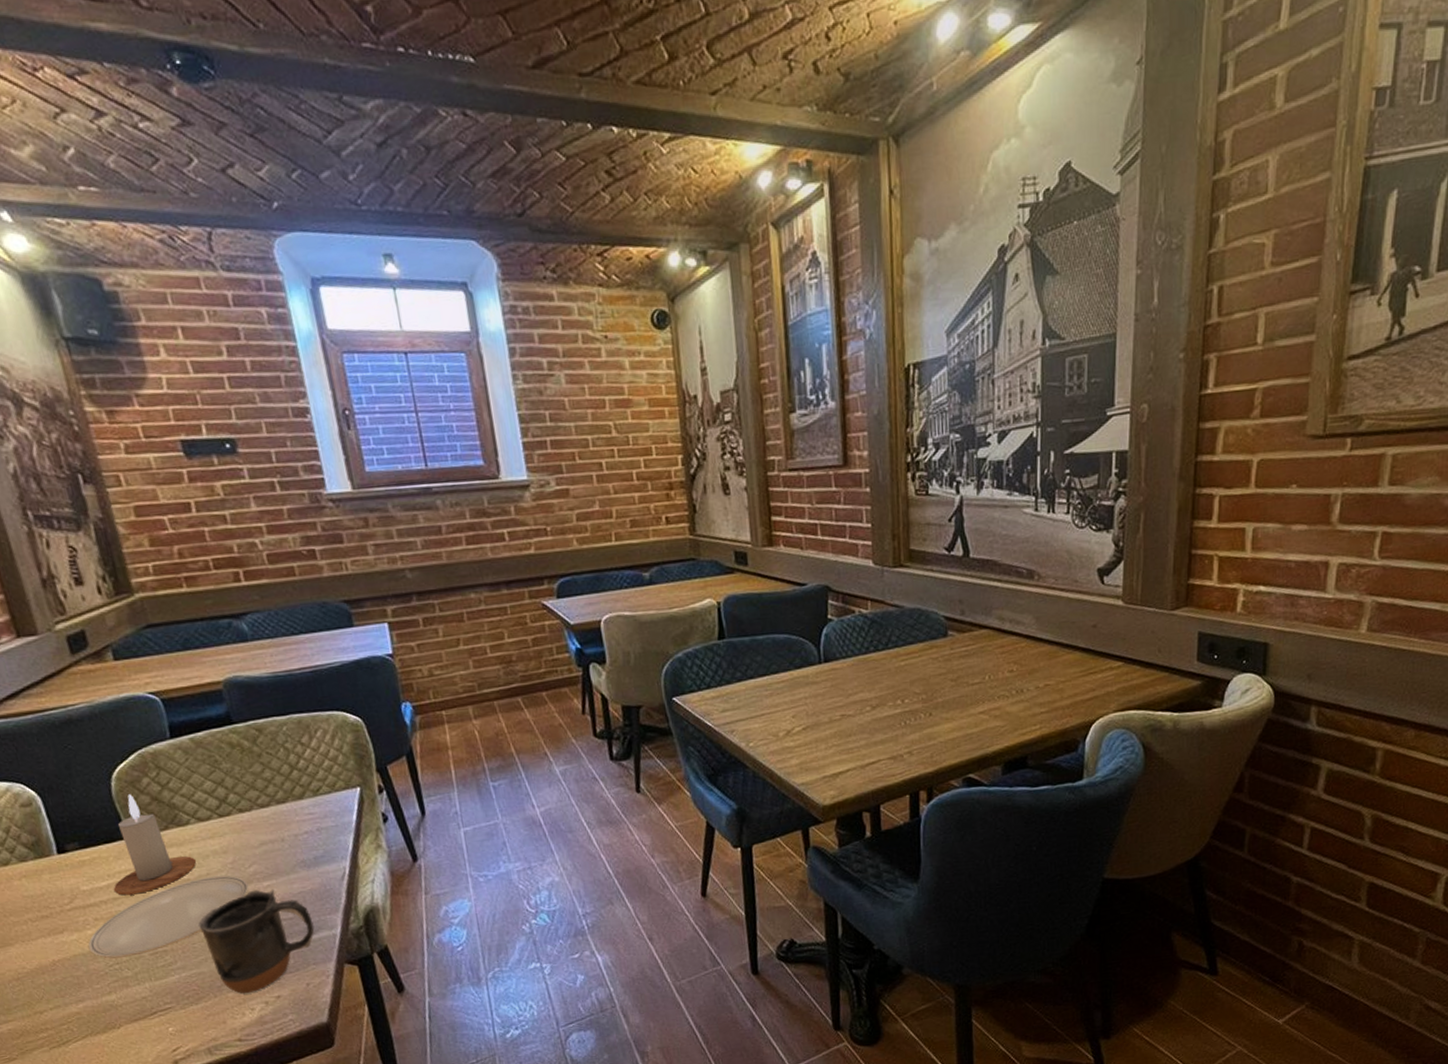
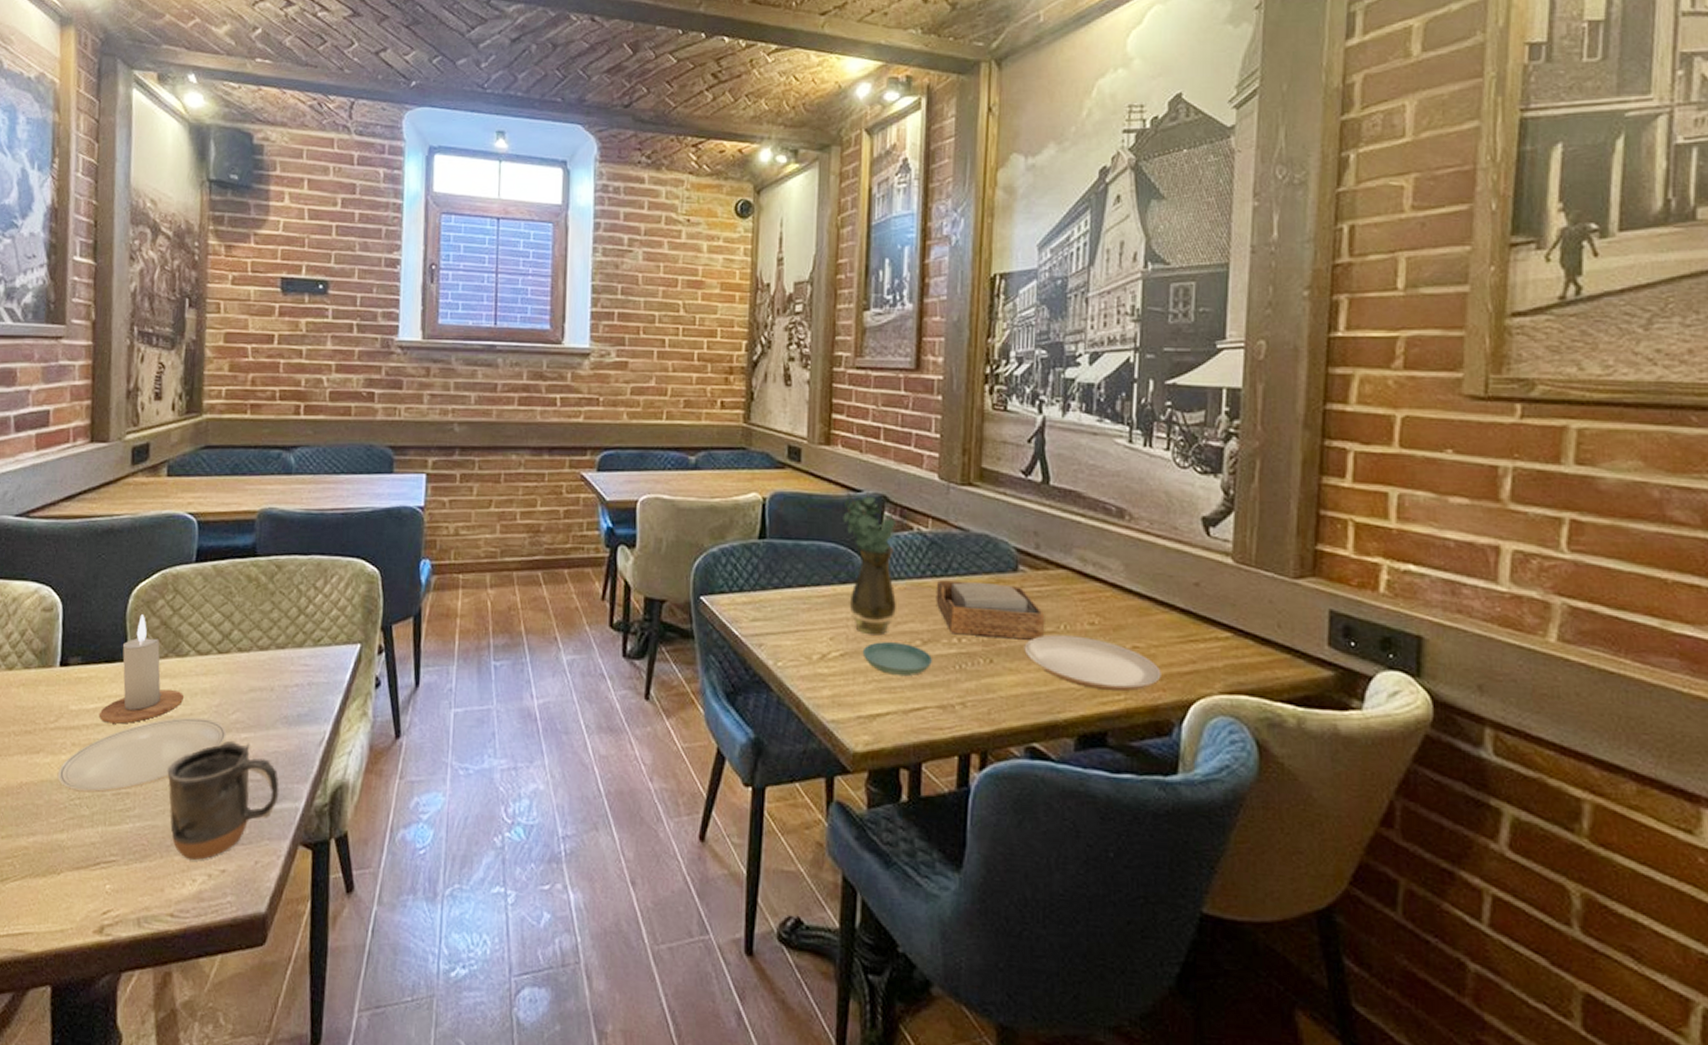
vase: none [792,584,847,709] -> present [843,489,896,636]
saucer: none [821,710,881,738] -> present [862,642,932,676]
napkin holder: none [879,648,973,697] -> present [936,580,1045,640]
plate: none [956,682,1068,724] -> present [1024,634,1161,692]

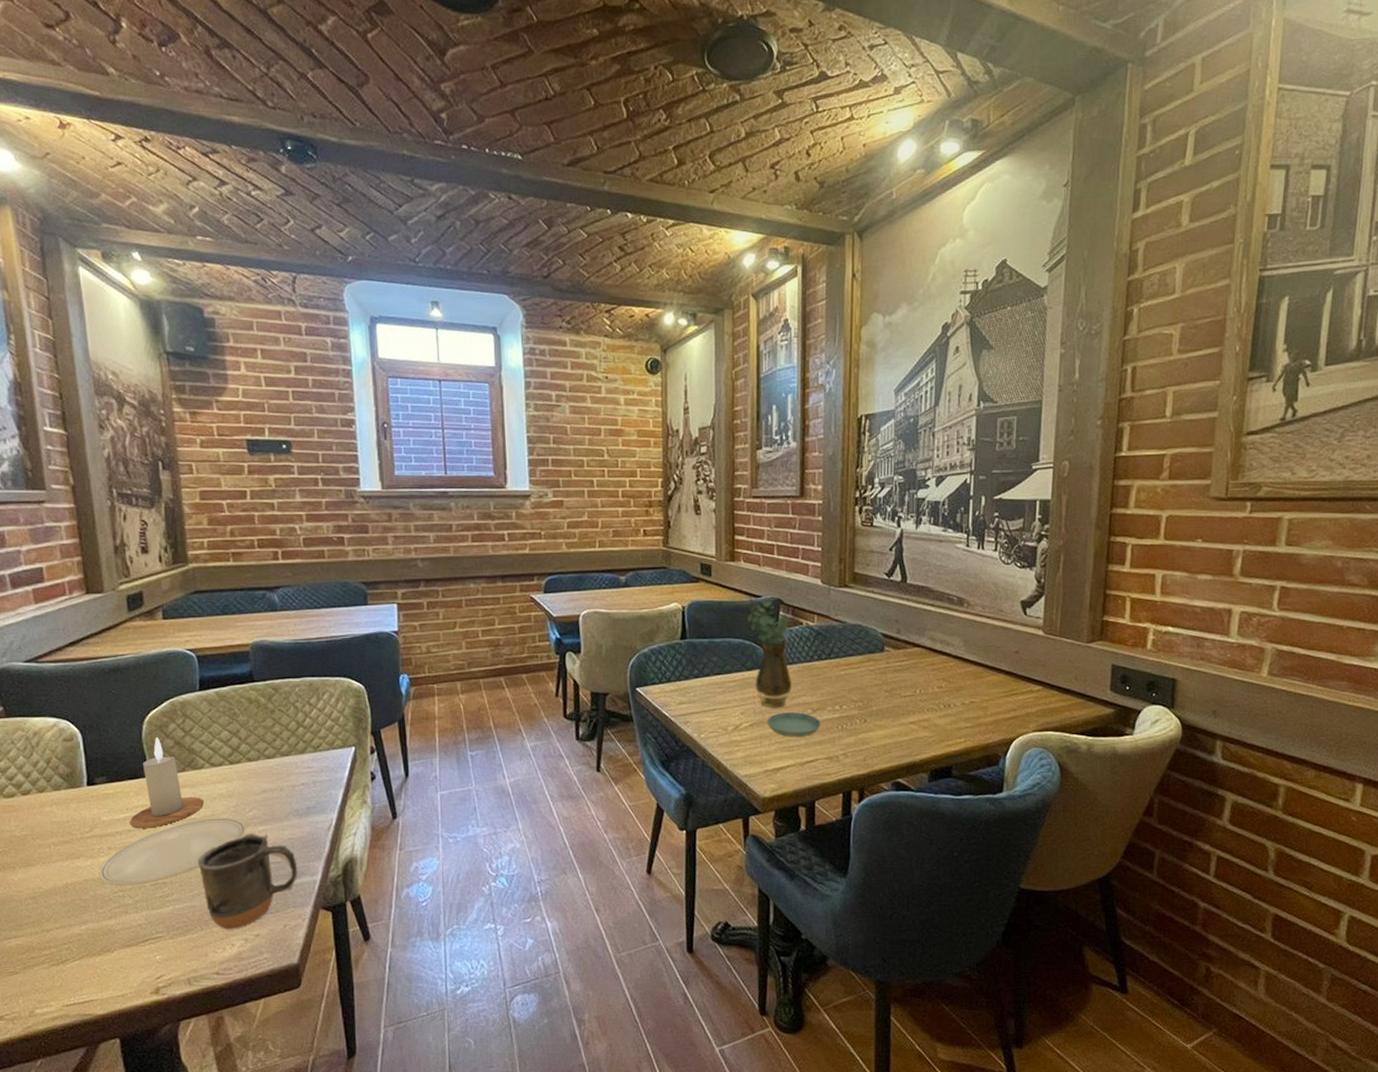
napkin holder: present [936,580,1045,640] -> none [822,661,905,703]
plate: present [1024,634,1161,692] -> none [890,697,991,736]

